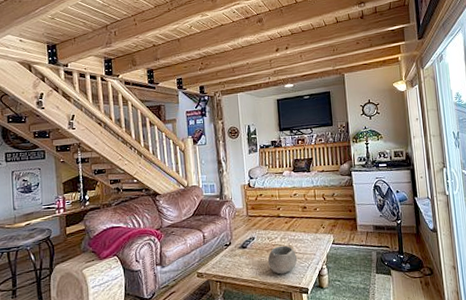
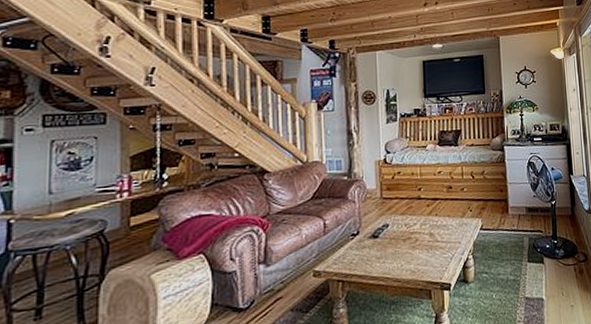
bowl: present [267,245,298,274] -> none [403,233,440,268]

